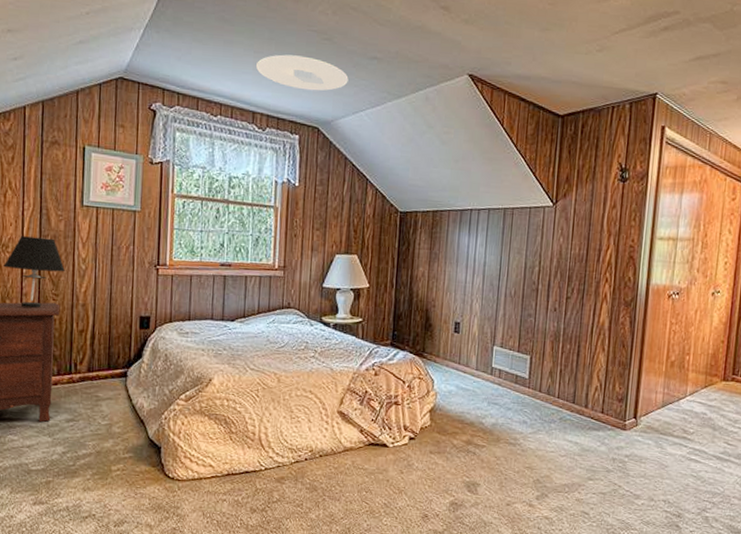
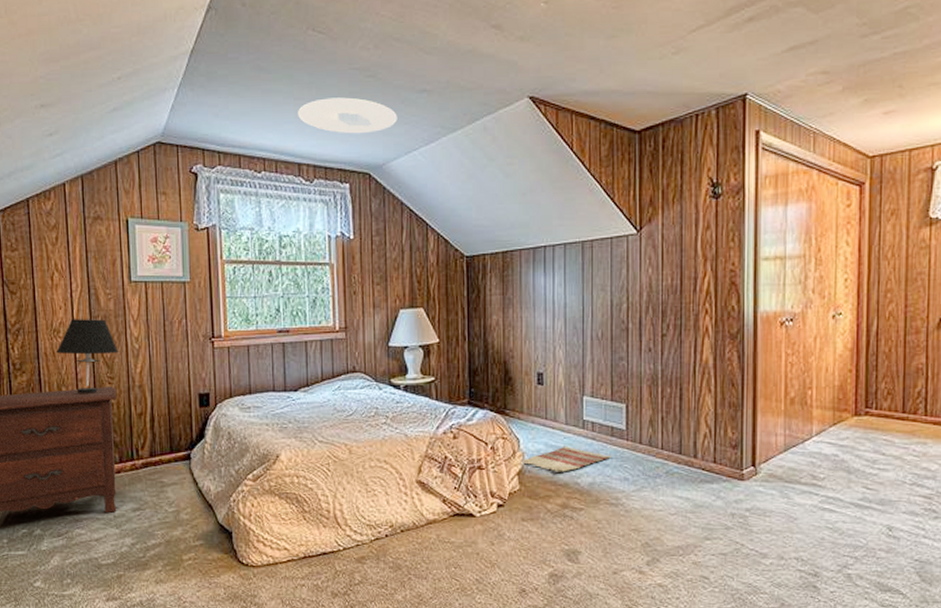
rug: none [434,389,514,413] -> present [521,446,612,472]

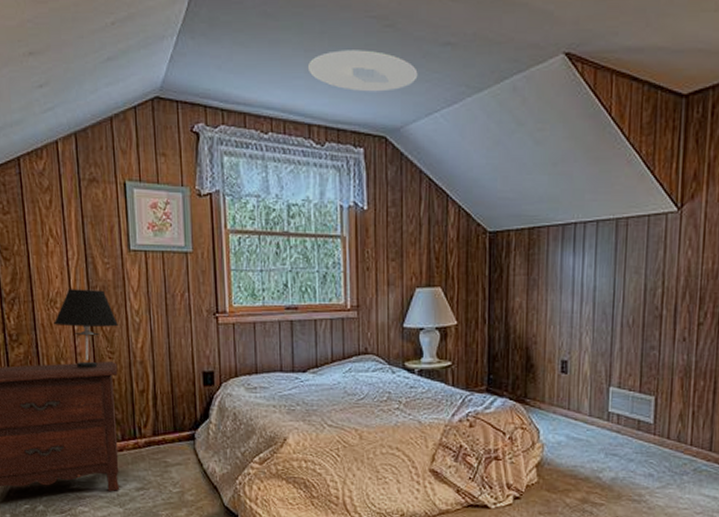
rug: present [521,446,612,472] -> none [540,438,637,466]

